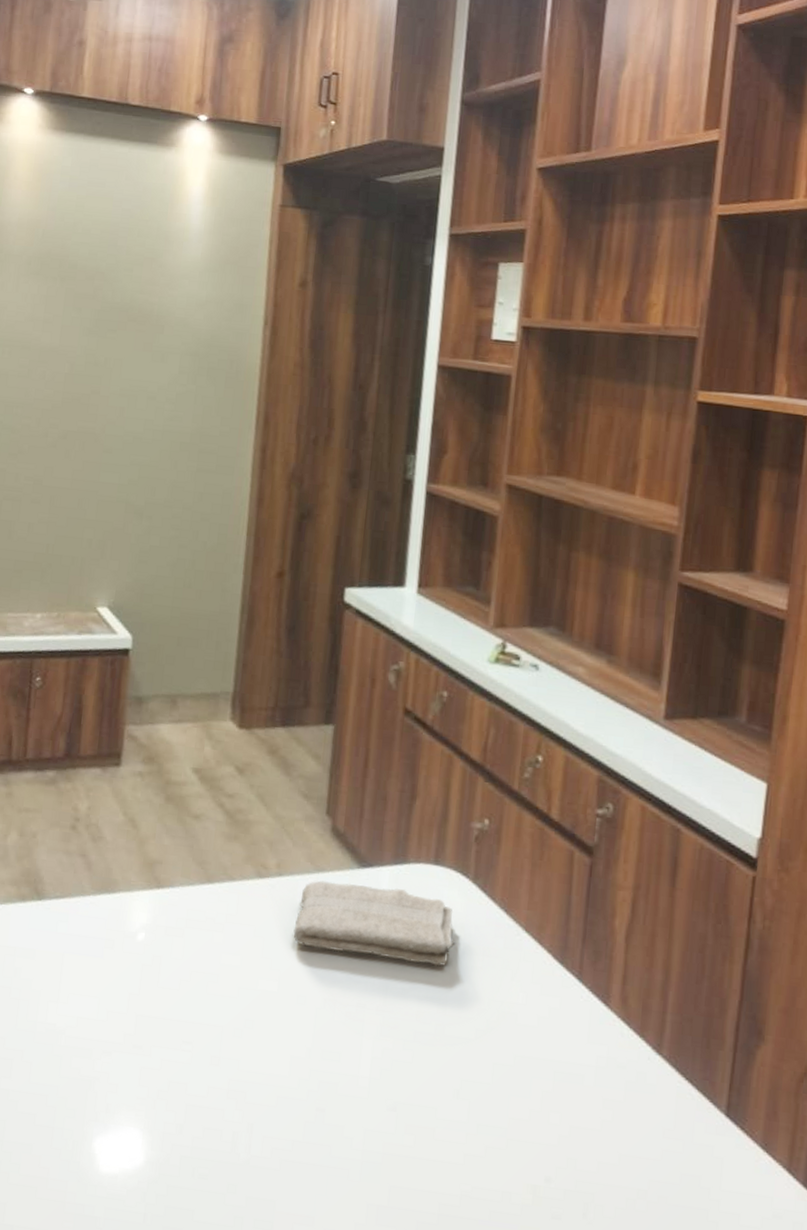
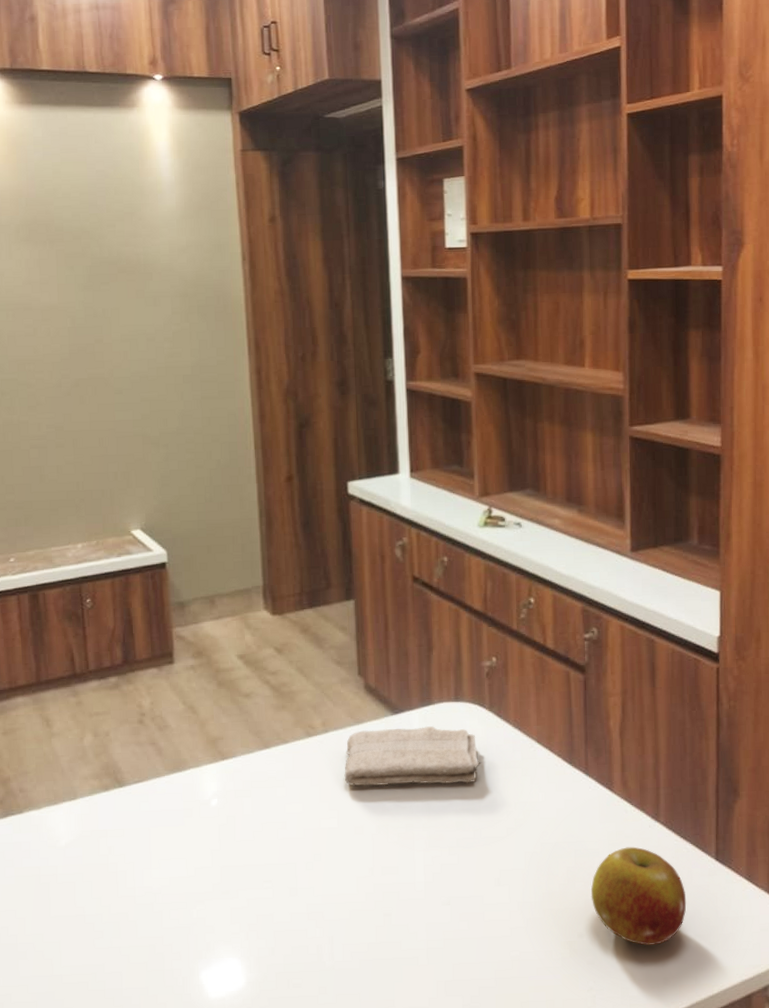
fruit: none [566,1079,684,1210] -> present [591,847,687,946]

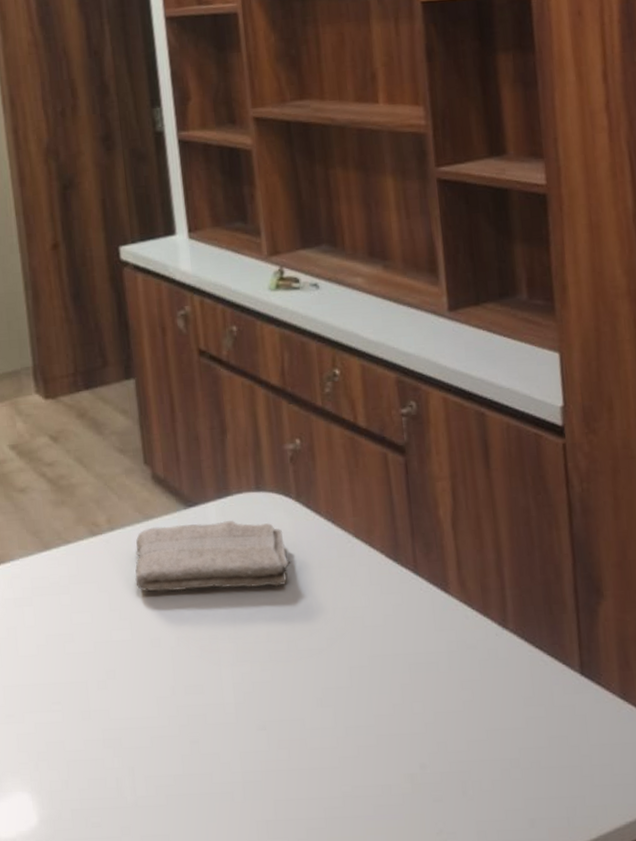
fruit: present [591,847,687,946] -> none [431,659,550,780]

